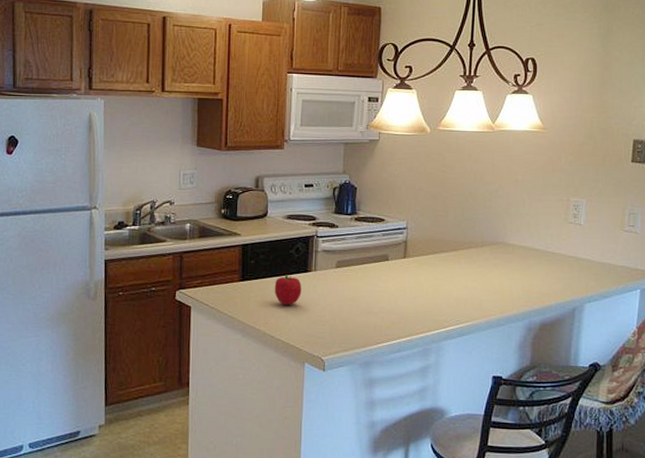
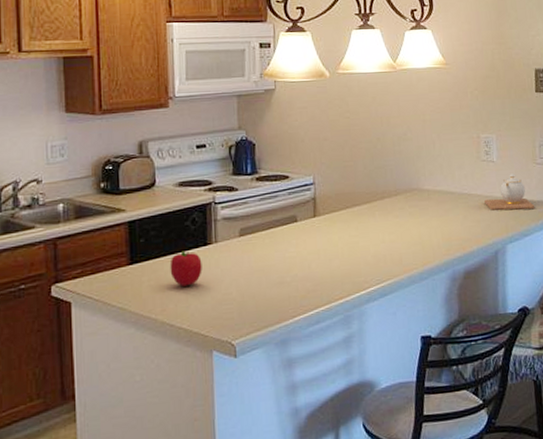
teapot: none [567,238,618,274] -> present [484,174,535,210]

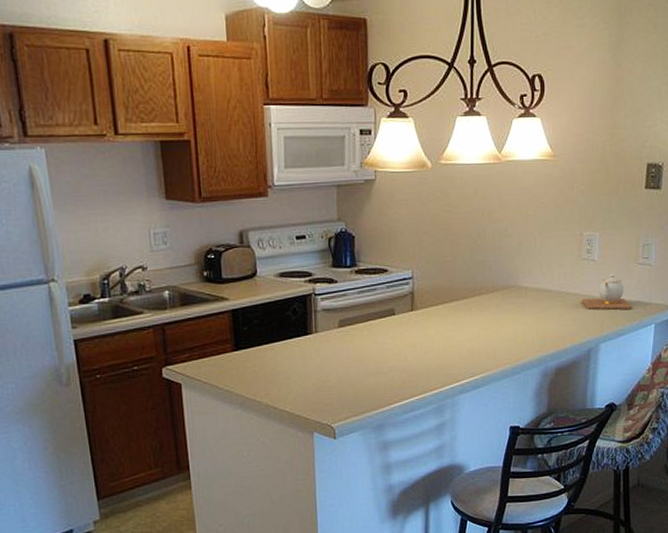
fruit: present [170,251,202,287] -> none [272,339,303,373]

